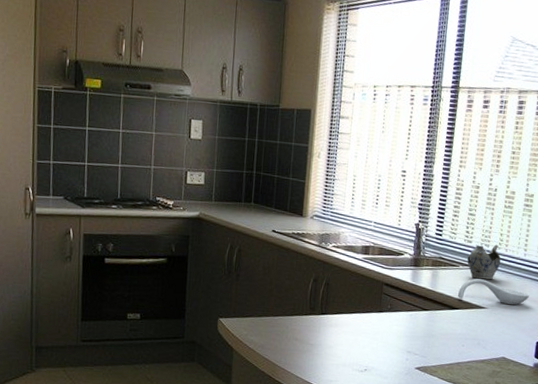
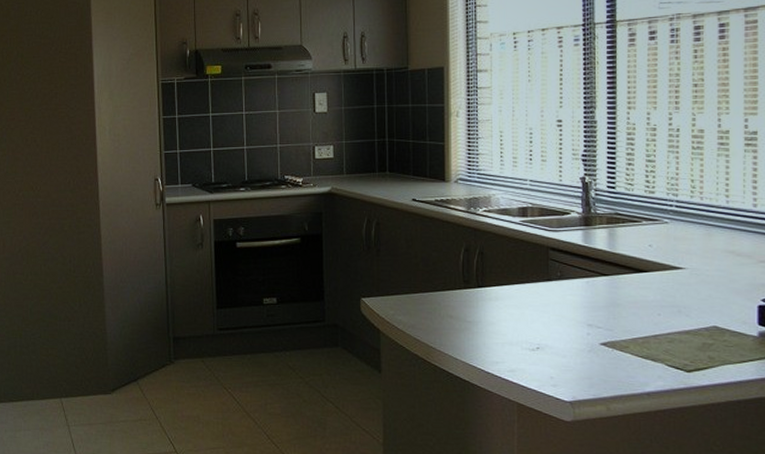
spoon rest: present [457,278,530,305] -> none [644,235,741,263]
teapot: present [467,244,501,280] -> none [652,193,695,235]

